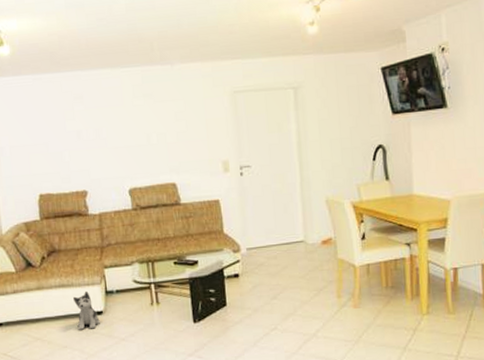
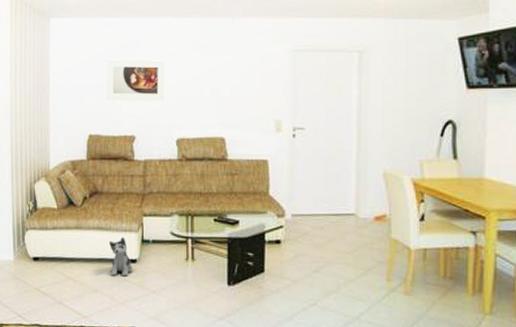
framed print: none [48,112,113,158] -> present [105,59,166,101]

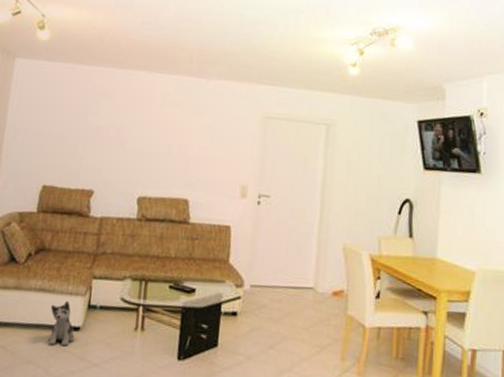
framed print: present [105,59,166,101] -> none [66,107,134,156]

